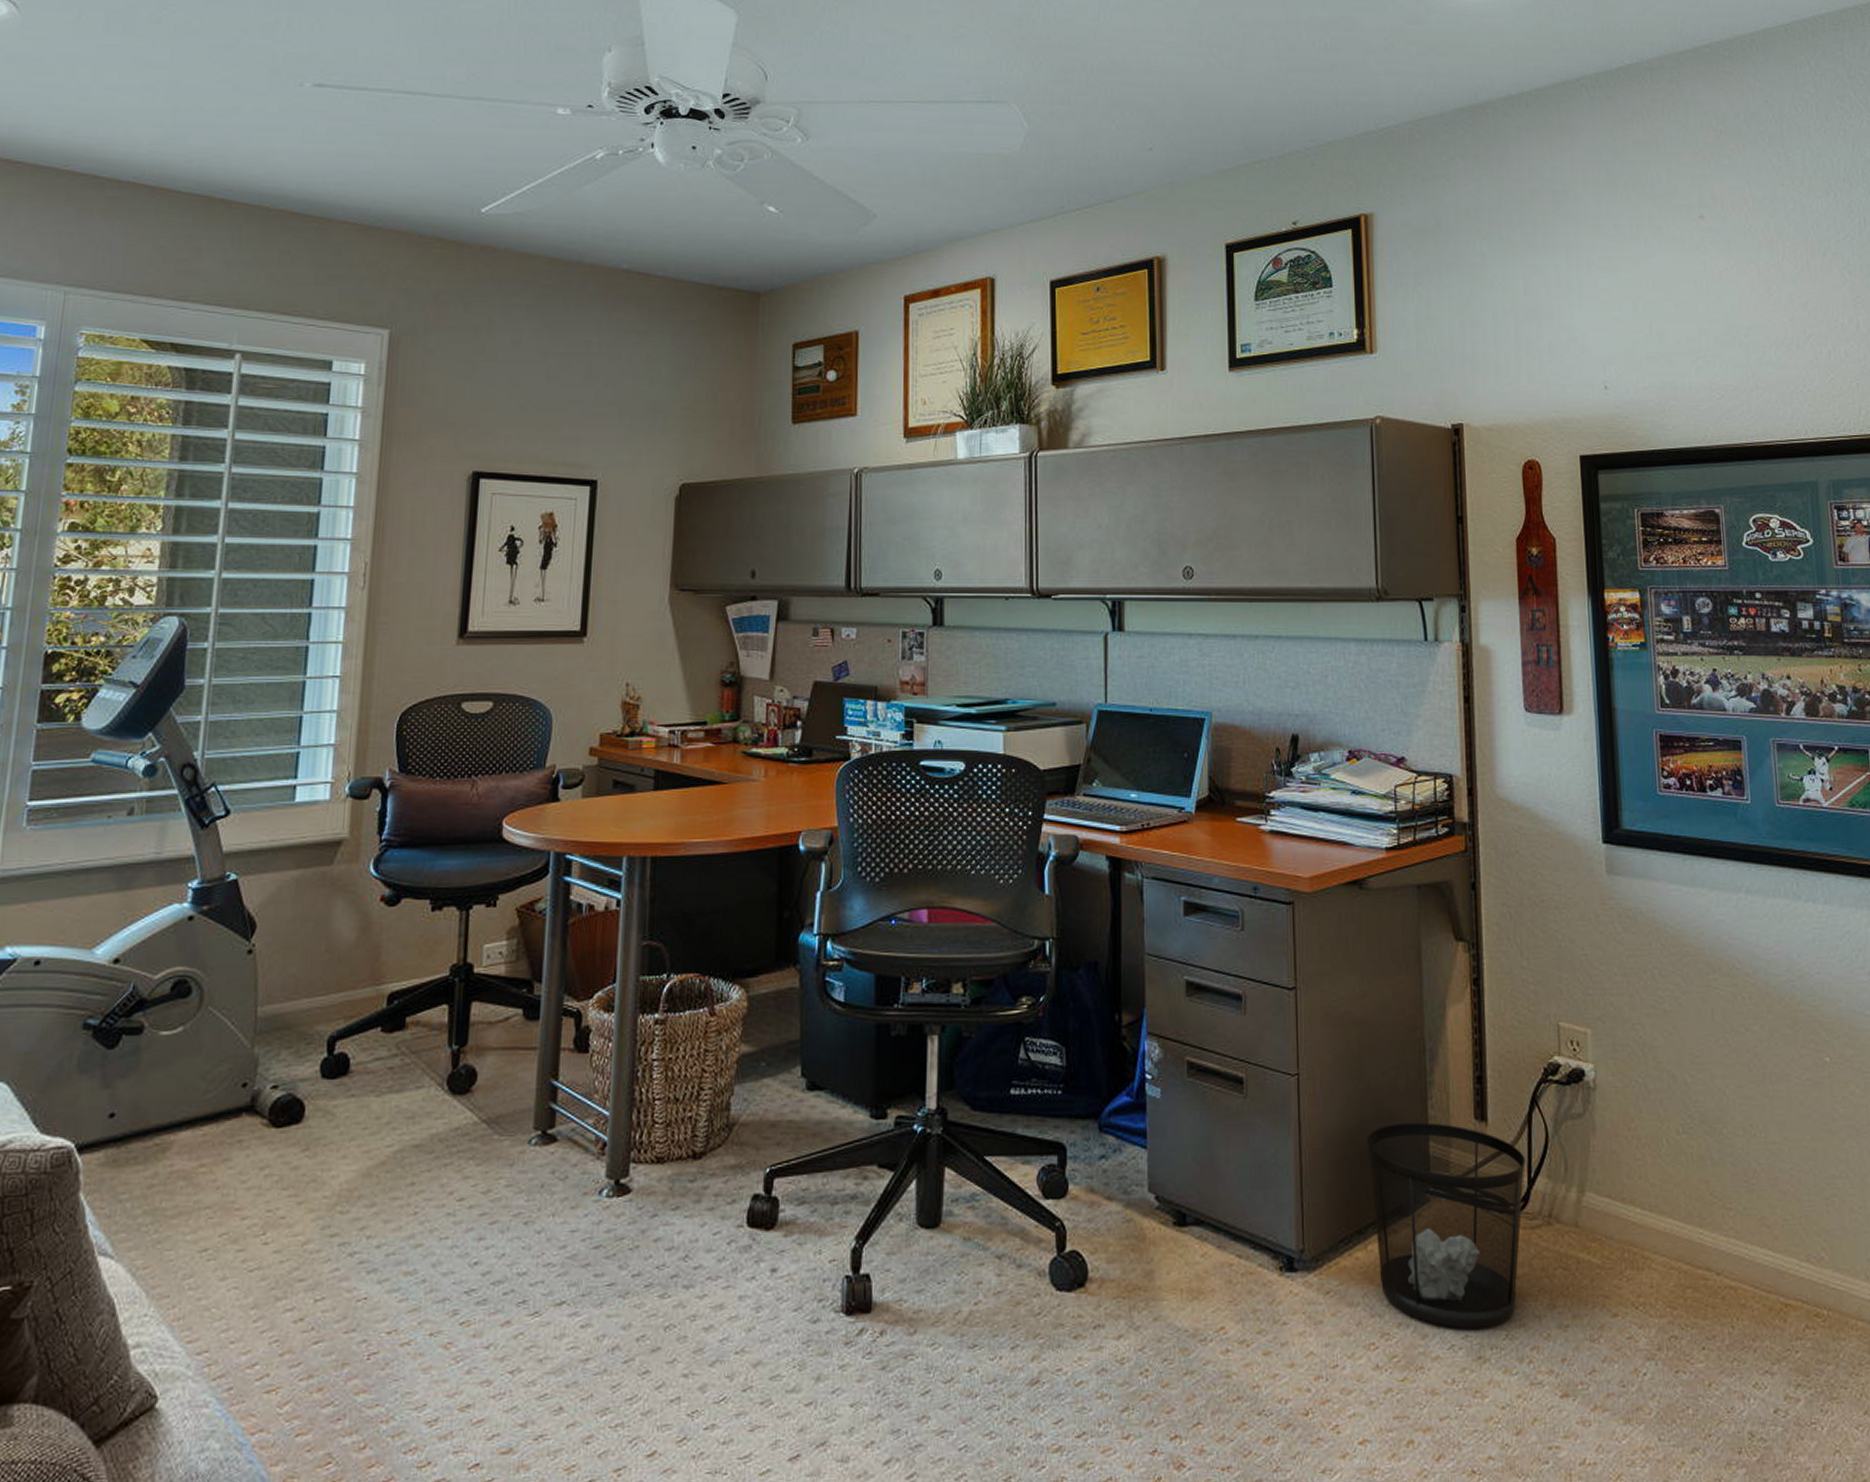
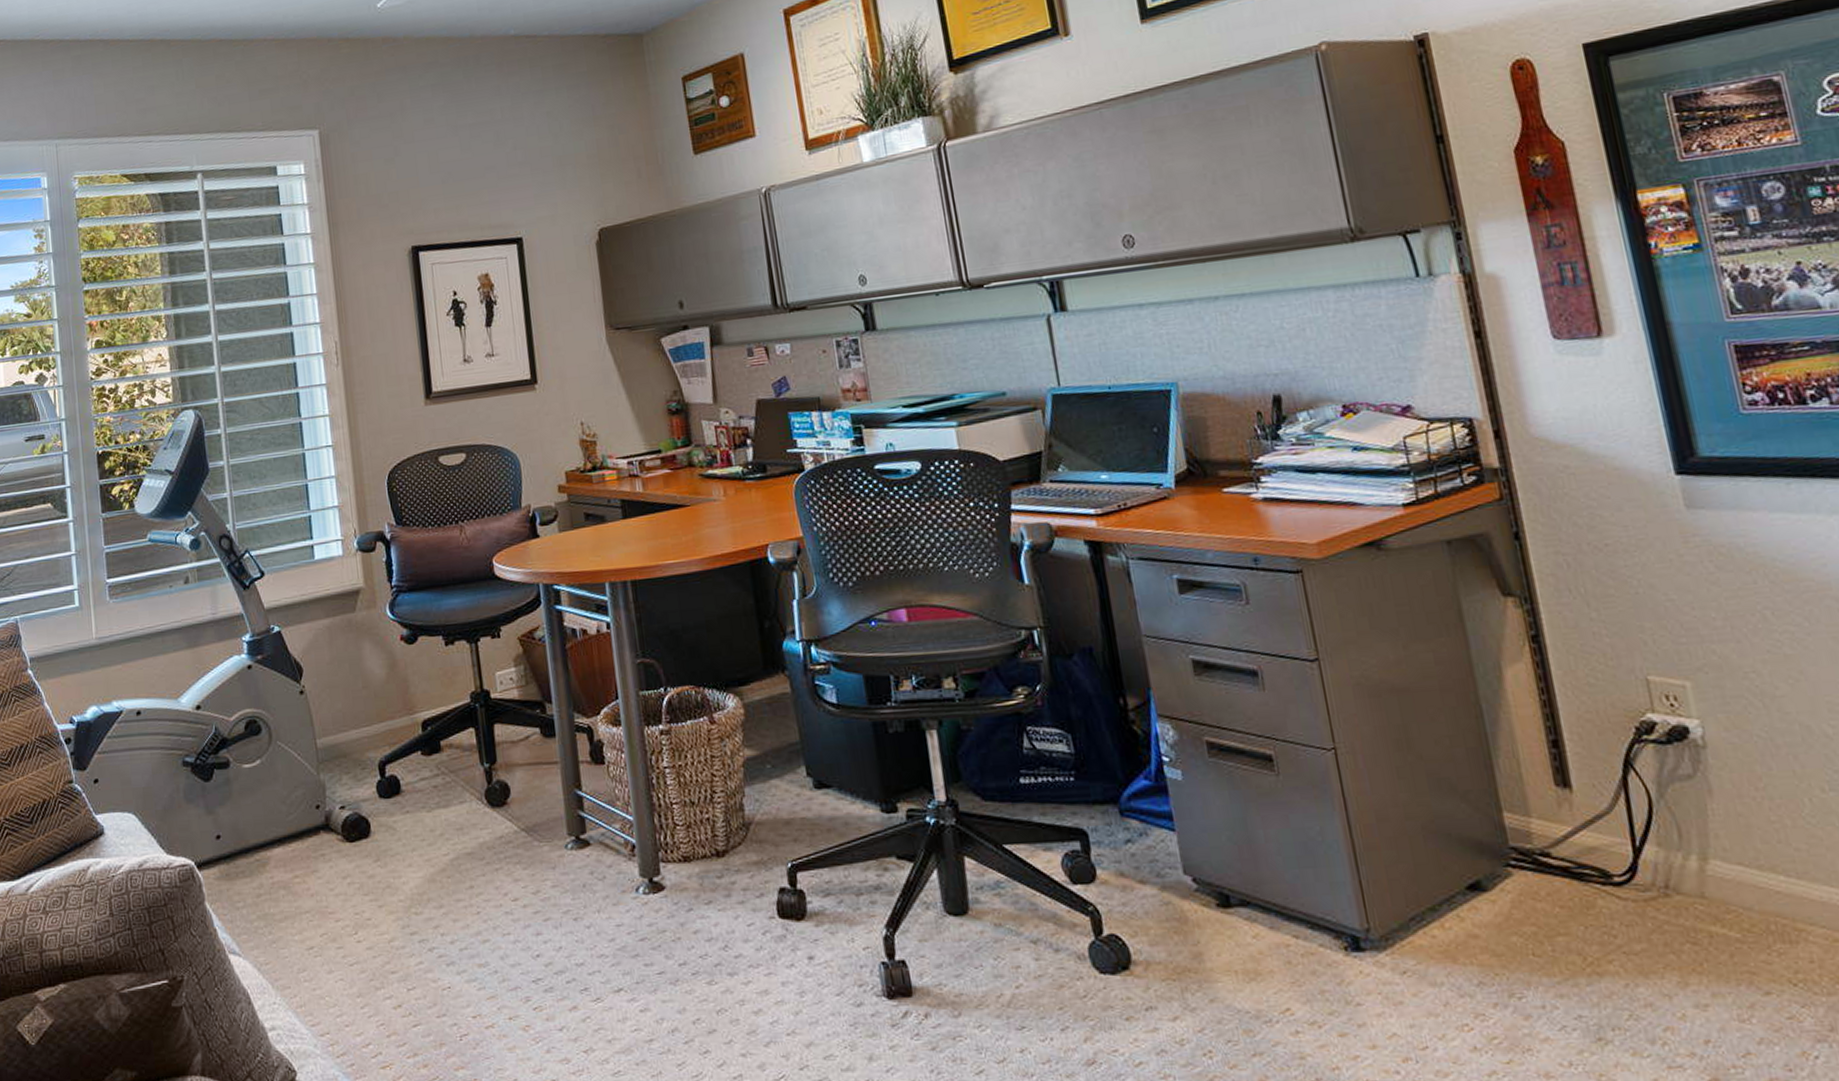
waste bin: present [1366,1122,1526,1329] -> none [1425,791,1637,1009]

